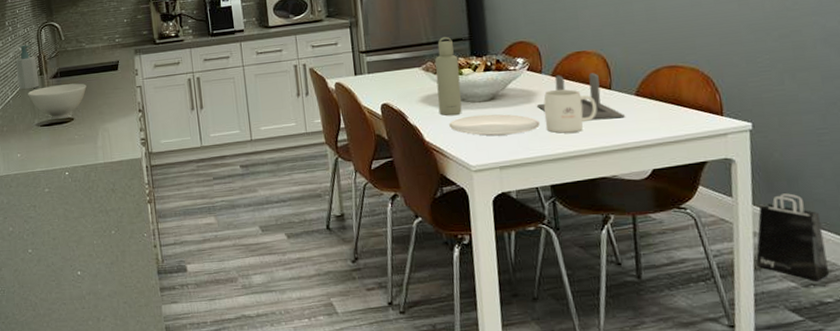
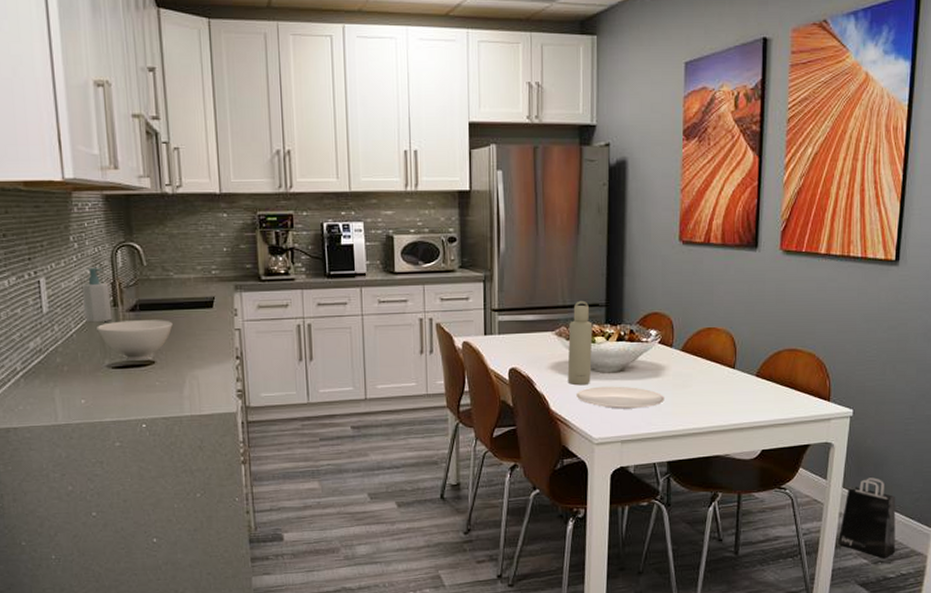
napkin holder: present [537,73,625,119] -> none [664,350,744,398]
mug: present [543,89,597,133] -> none [669,365,719,410]

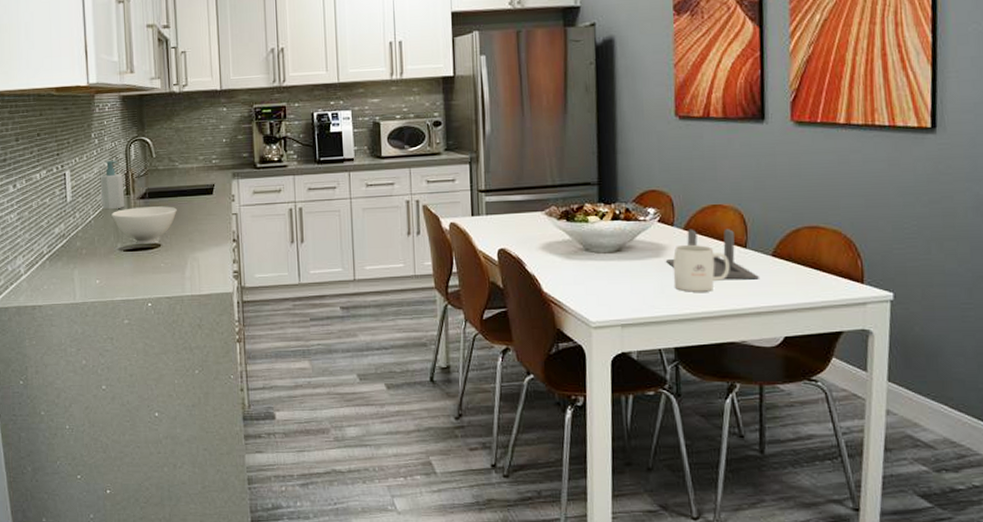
bottle: present [567,300,593,385] -> none [559,179,586,265]
plate: present [575,386,664,409] -> none [569,267,668,291]
napkin holder: none [664,350,744,398] -> present [666,229,759,280]
mug: none [669,365,719,410] -> present [672,244,730,292]
shopping bag: present [837,477,896,559] -> none [886,371,962,466]

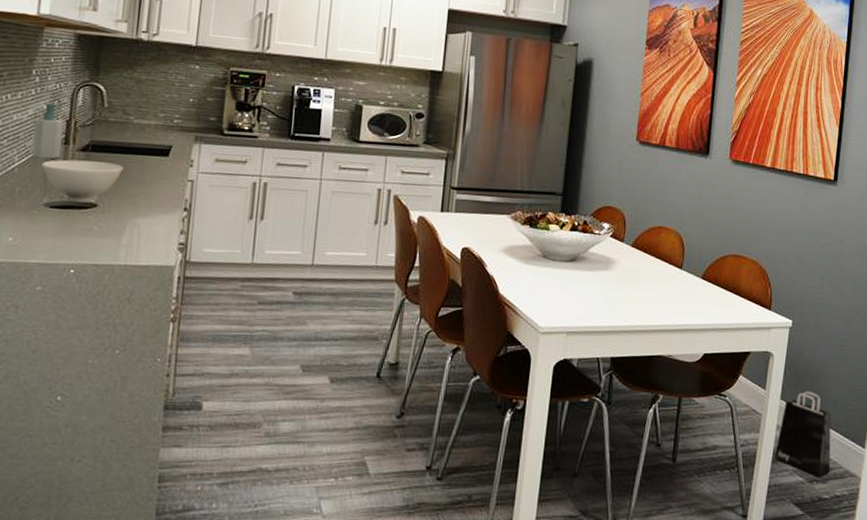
napkin holder: present [666,229,759,280] -> none [613,246,689,299]
mug: present [672,244,730,292] -> none [617,260,667,307]
shopping bag: none [886,371,962,466] -> present [774,391,832,478]

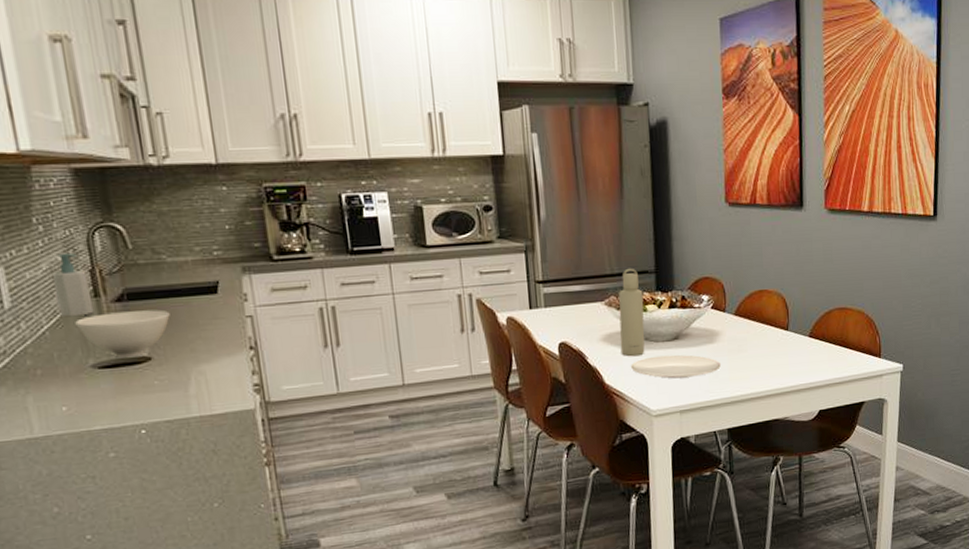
bottle: none [519,187,548,271] -> present [618,268,645,356]
plate: none [525,274,612,300] -> present [630,354,721,379]
shopping bag: present [774,391,832,478] -> none [895,429,949,508]

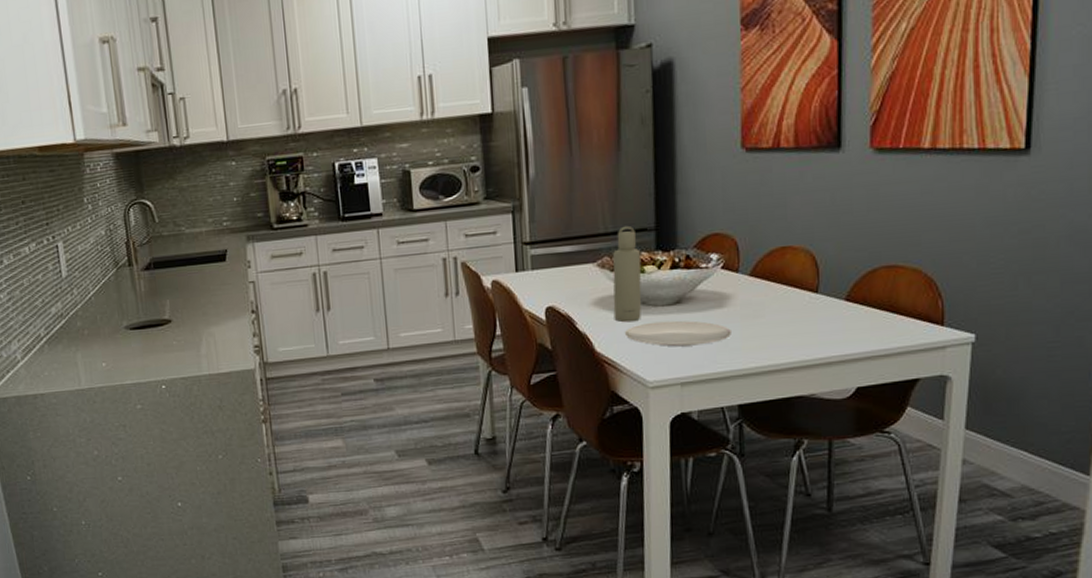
soap bottle: present [53,252,94,318] -> none [98,227,128,285]
bowl: present [75,309,170,359] -> none [113,276,187,321]

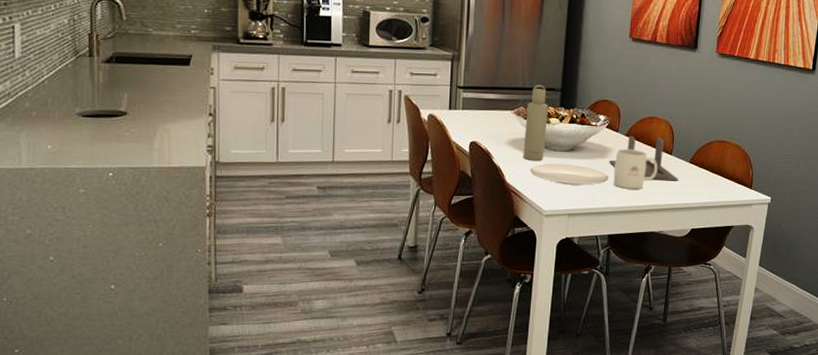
napkin holder: none [730,273,831,328] -> present [609,136,678,181]
mug: none [737,291,800,344] -> present [613,148,658,189]

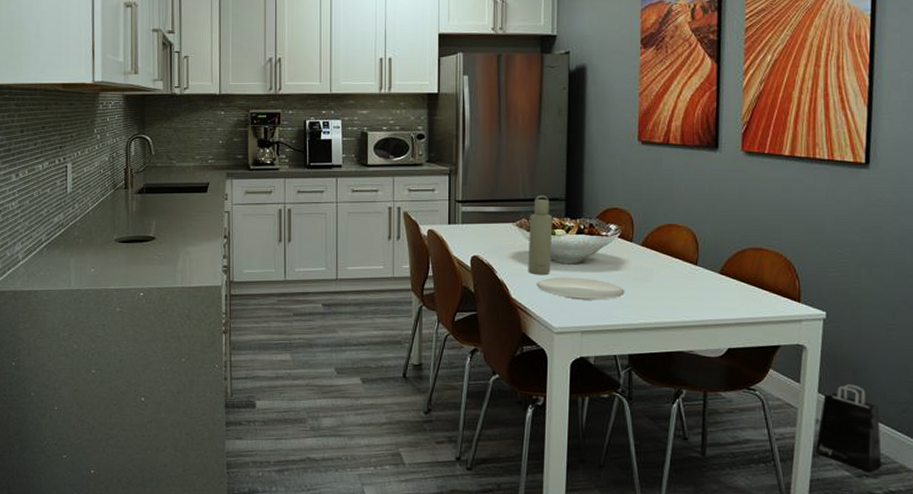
napkin holder: present [609,136,678,181] -> none [625,245,707,295]
mug: present [613,148,658,189] -> none [630,259,682,304]
shopping bag: none [752,258,804,331] -> present [814,384,881,473]

